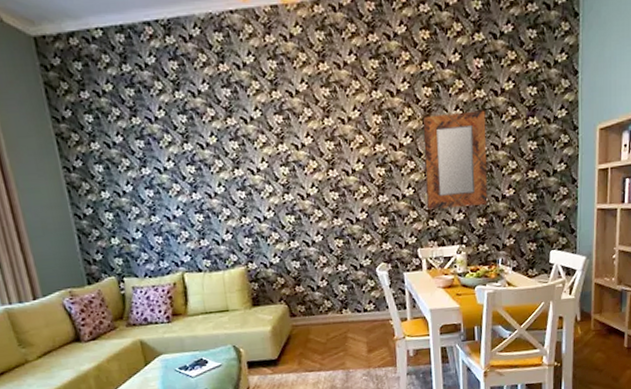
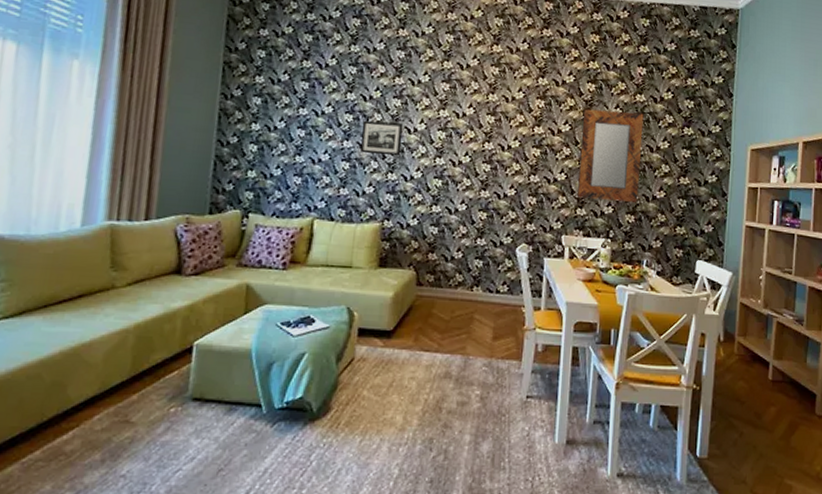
picture frame: none [205,166,250,203] -> present [360,120,404,157]

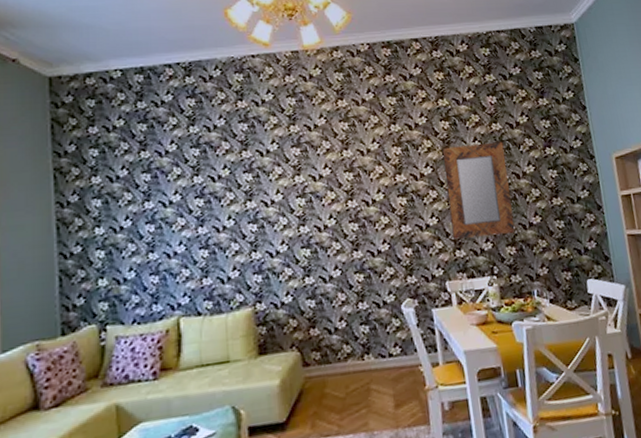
picture frame: present [360,120,404,157] -> none [215,198,262,237]

